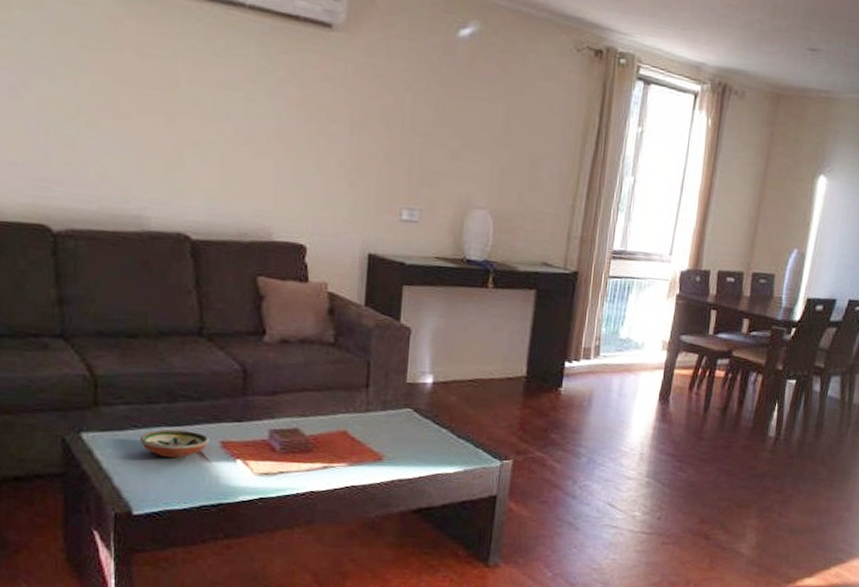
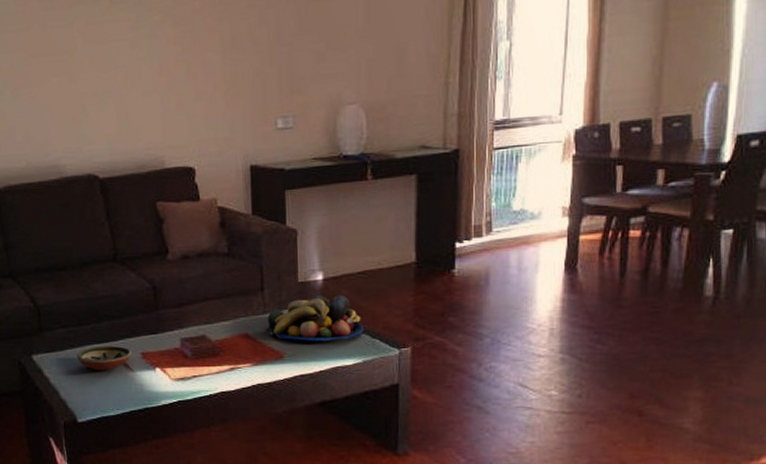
fruit bowl: none [367,398,469,447] -> present [266,294,364,342]

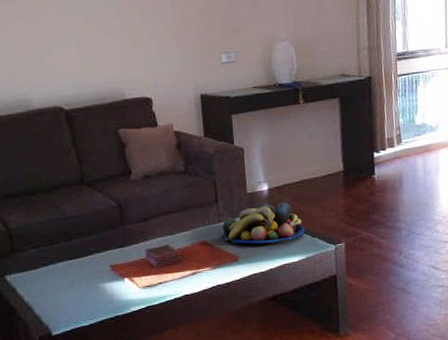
decorative bowl: present [76,345,131,371] -> none [48,261,101,286]

